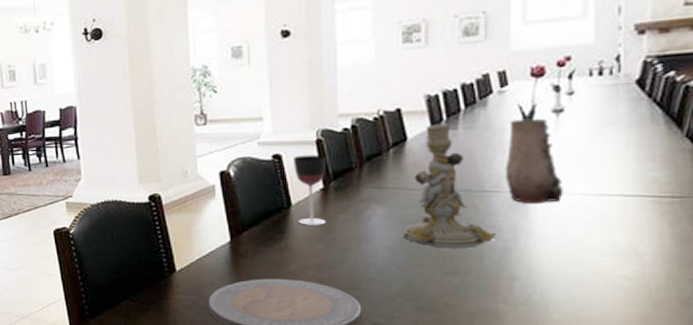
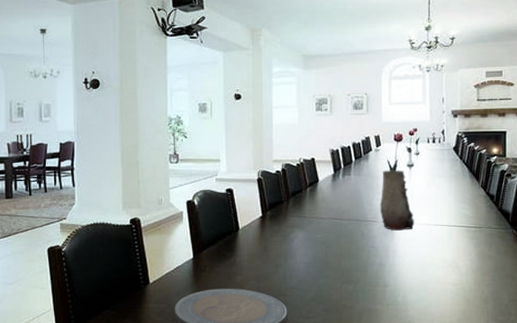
wineglass: present [294,154,327,226] -> none [241,190,265,245]
candlestick: present [402,124,495,248] -> none [315,171,374,263]

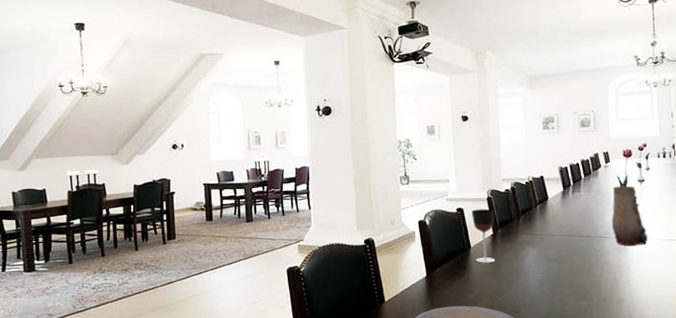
wineglass: none [241,190,265,245] -> present [472,208,496,263]

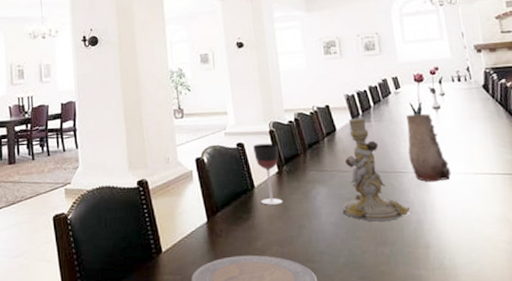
candlestick: none [548,188,608,279] -> present [342,117,410,222]

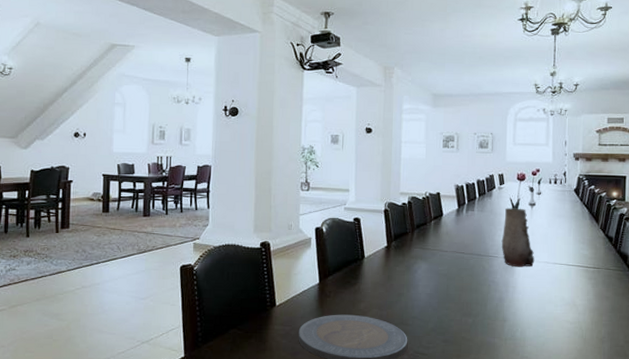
wineglass: present [253,143,283,205] -> none [368,220,391,274]
candlestick: present [342,117,410,222] -> none [437,206,495,296]

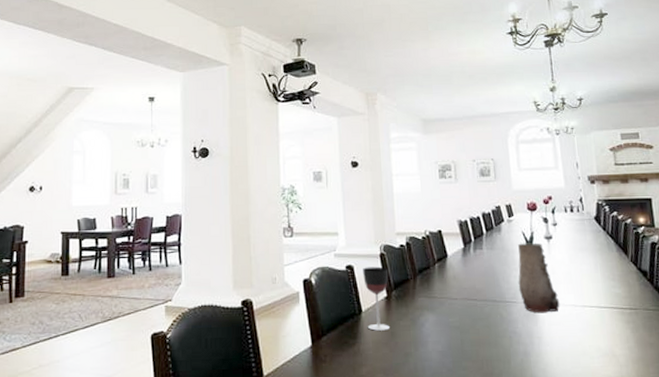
wineglass: none [368,220,391,274] -> present [363,266,391,331]

